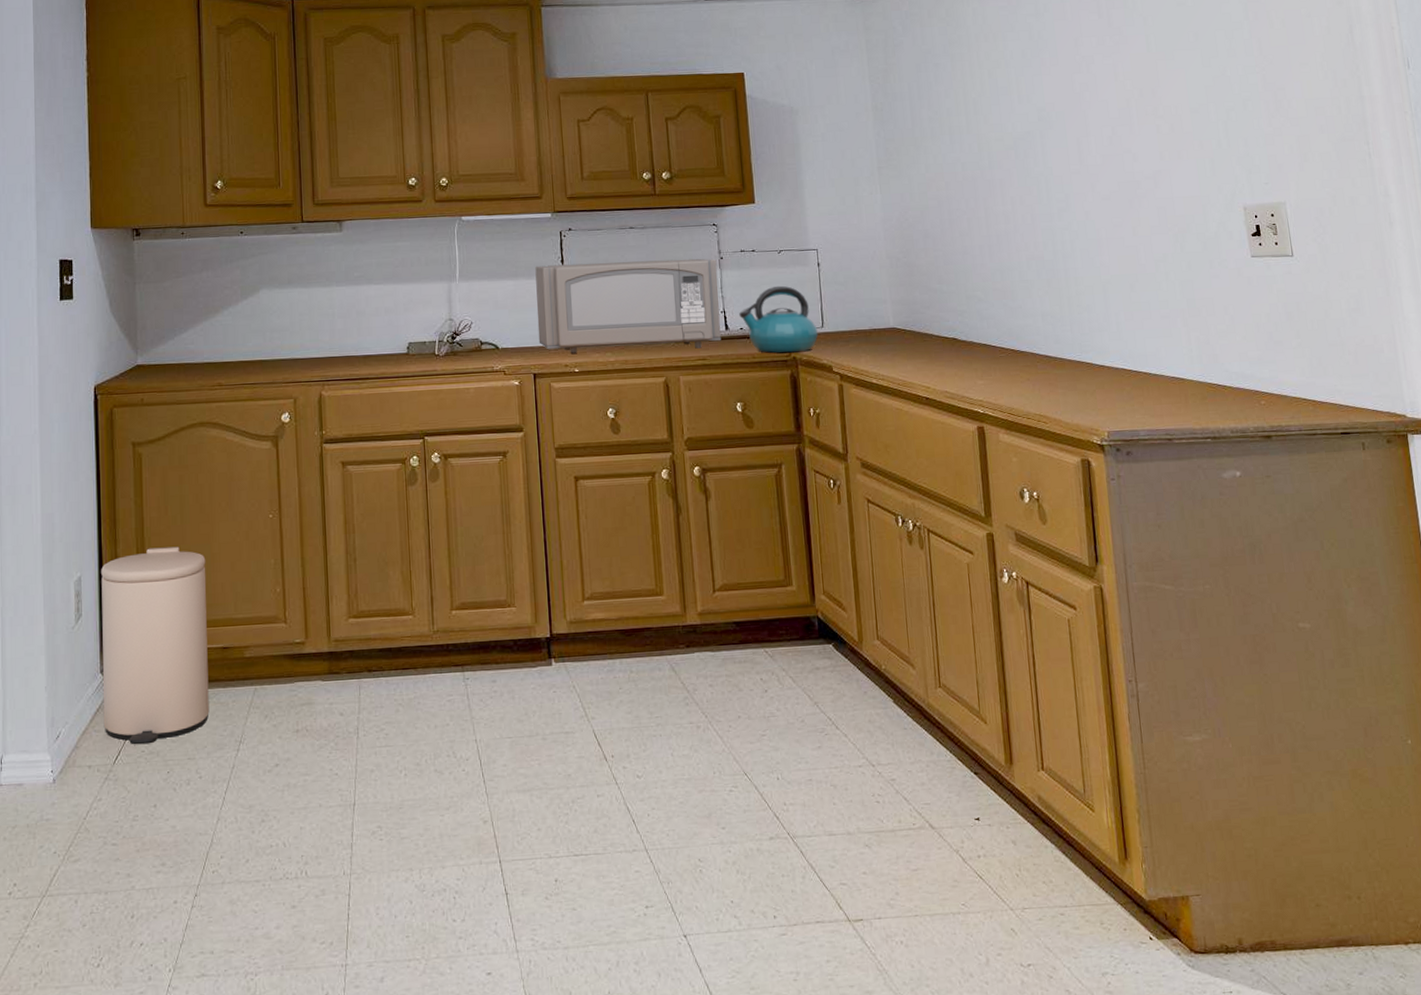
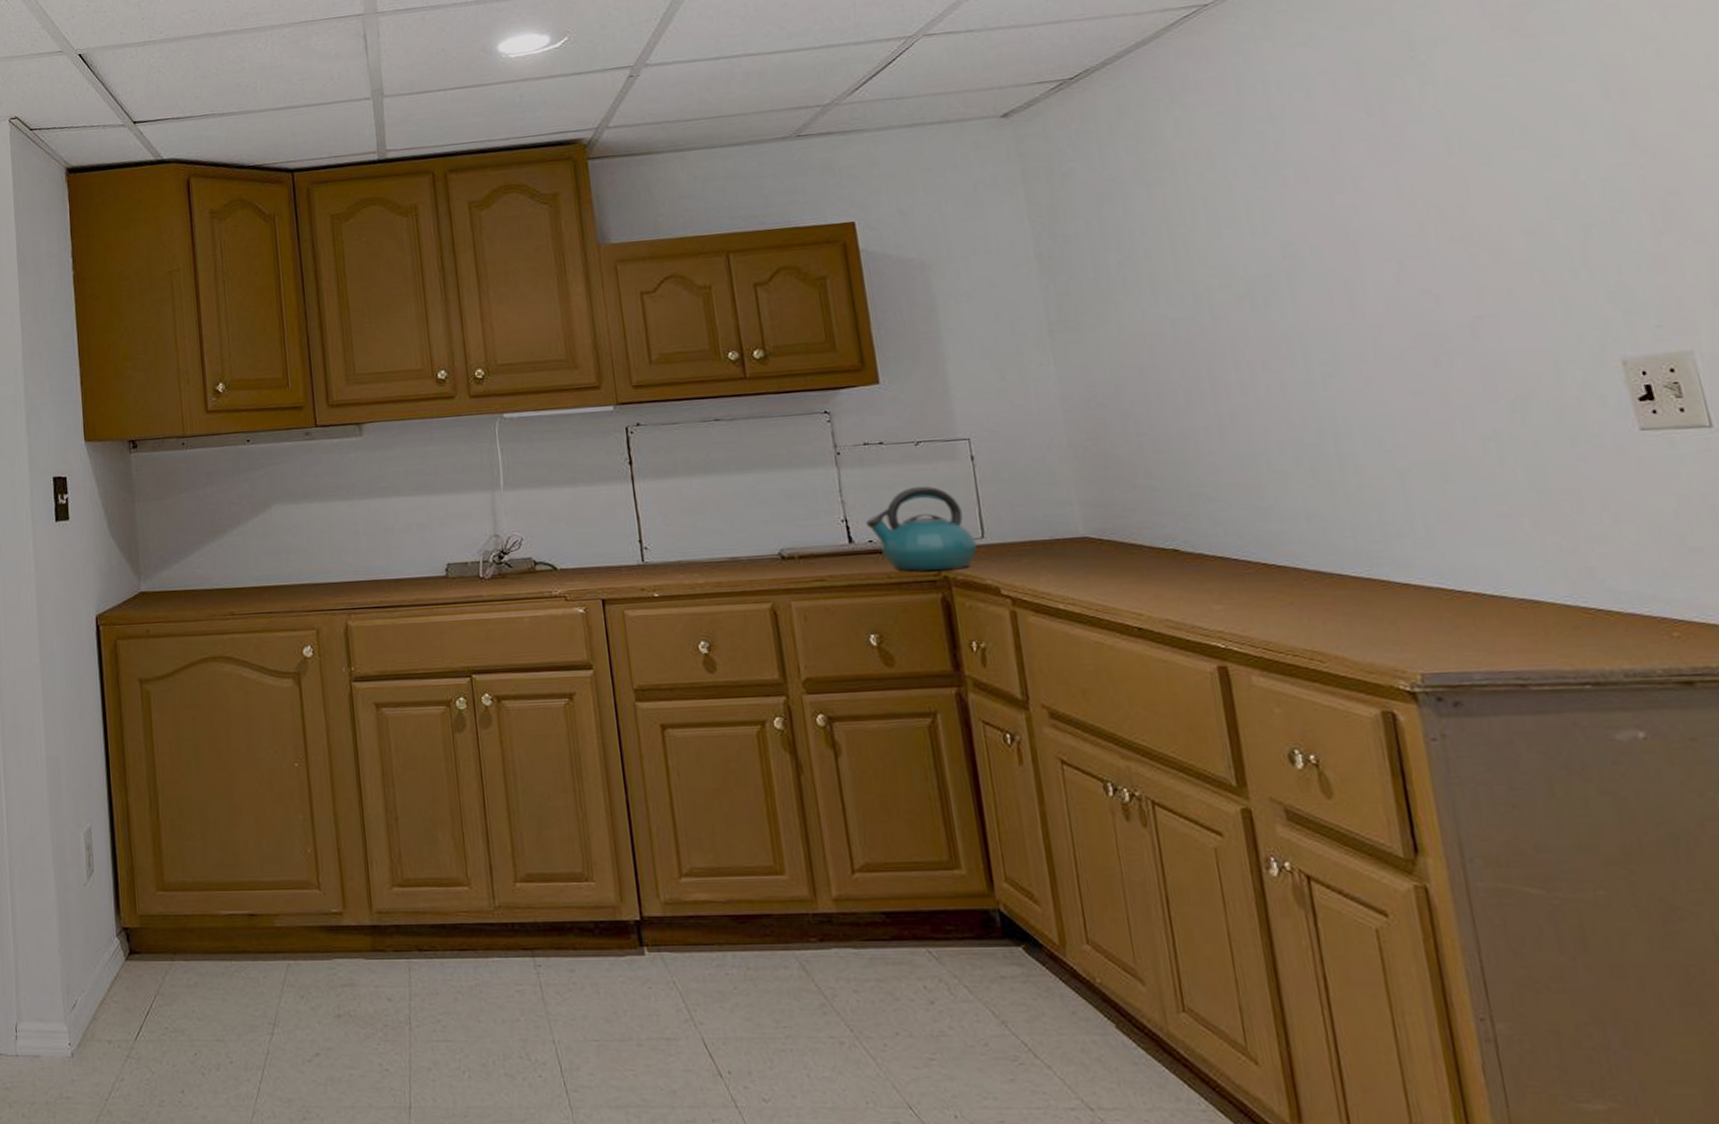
pedal bin: present [101,546,210,745] -> none [112,797,238,1021]
microwave: present [535,258,721,355] -> none [597,454,844,576]

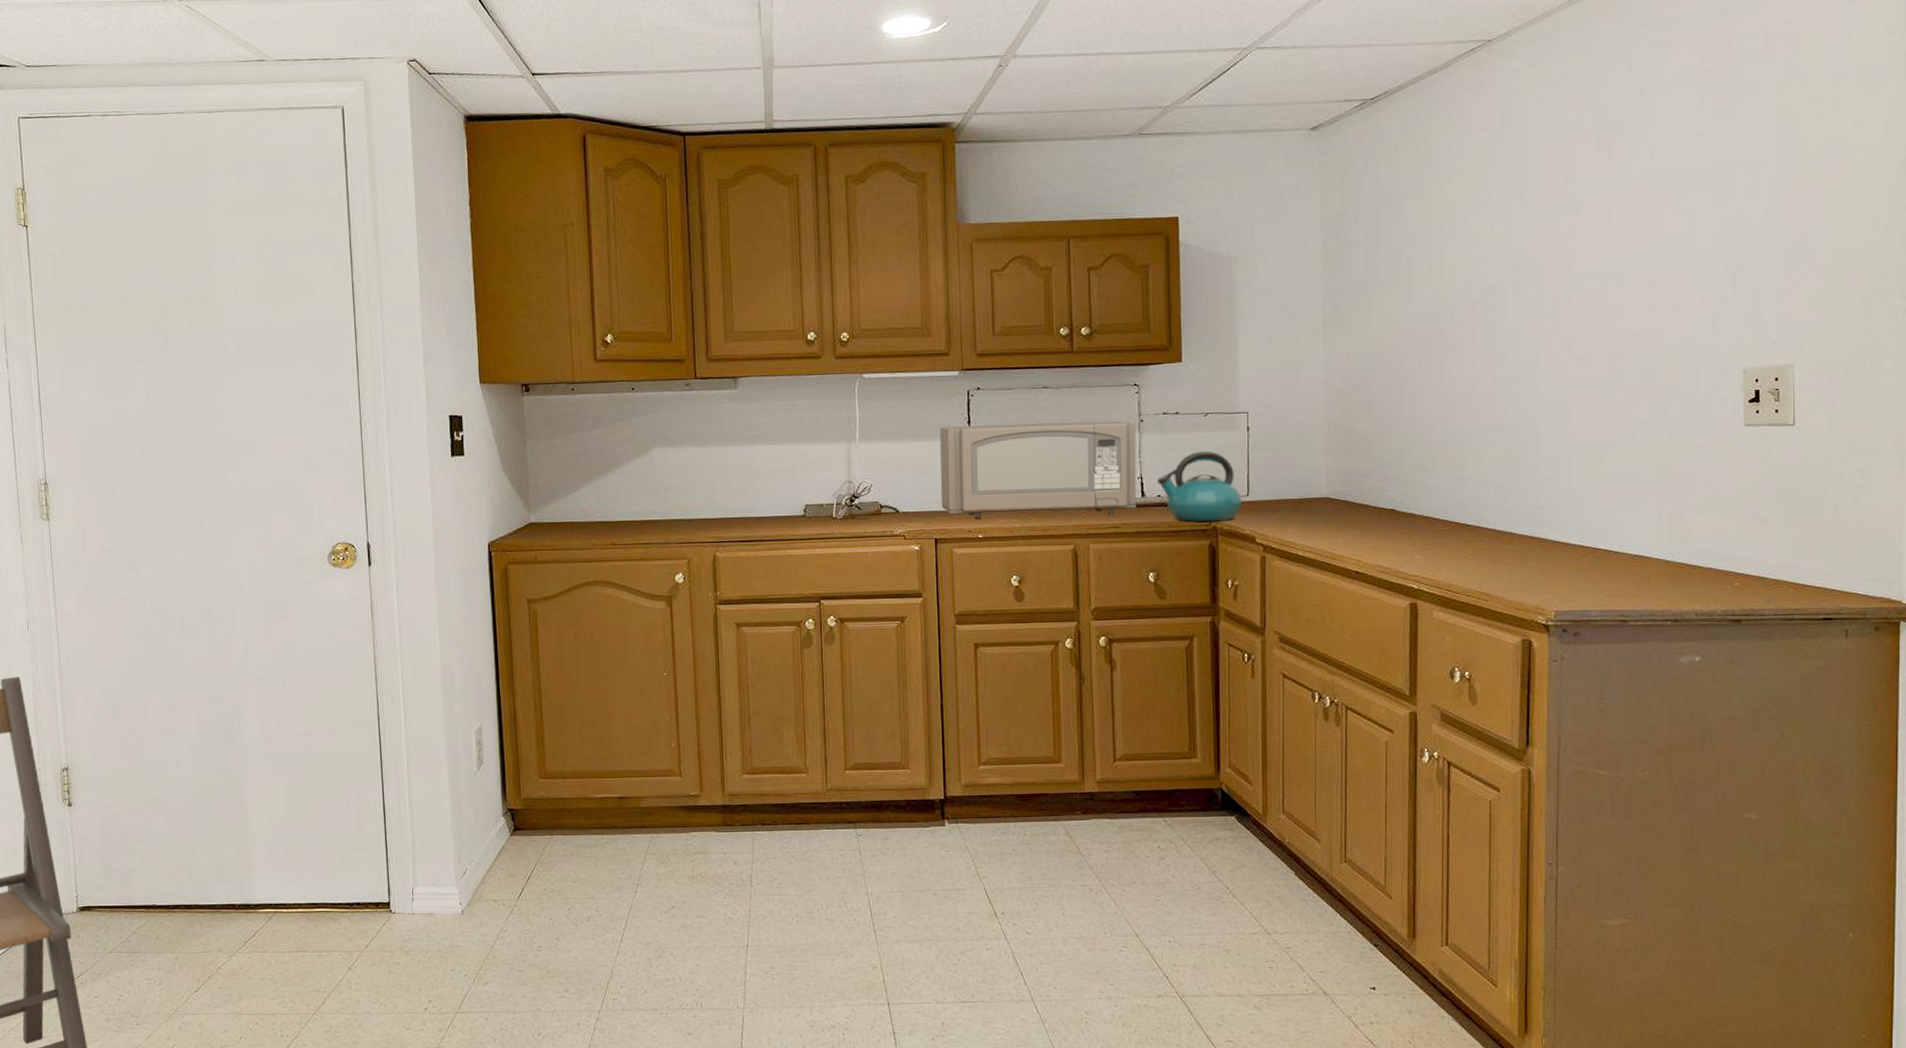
microwave: none [597,454,844,576] -> present [940,420,1137,520]

